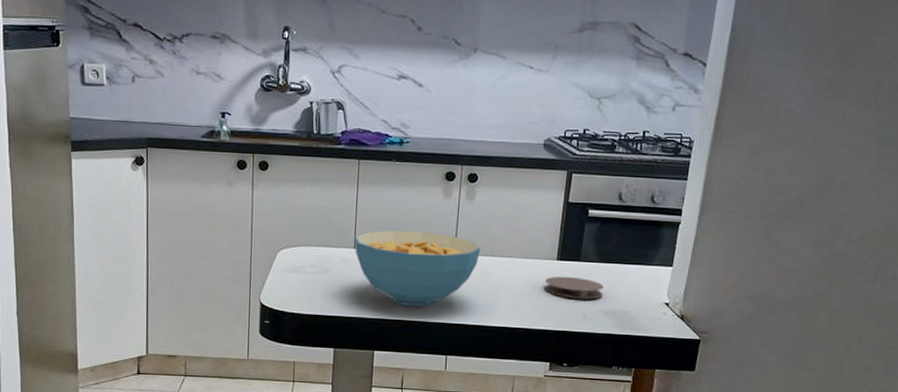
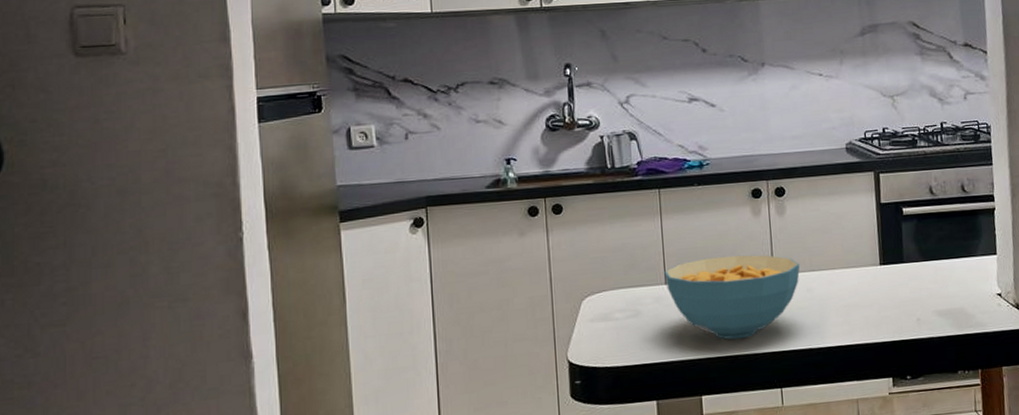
coaster: present [544,276,604,299] -> none [871,280,933,304]

